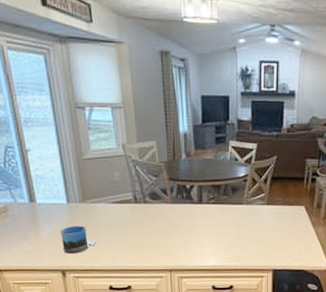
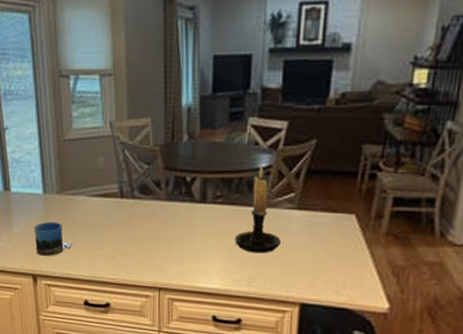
candle holder: none [225,175,258,237] -> present [235,165,282,254]

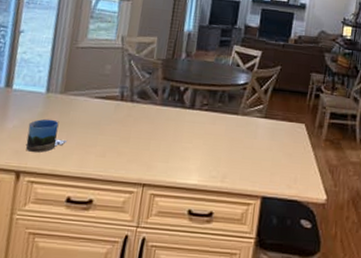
candle holder: present [235,165,282,254] -> none [214,82,251,154]

